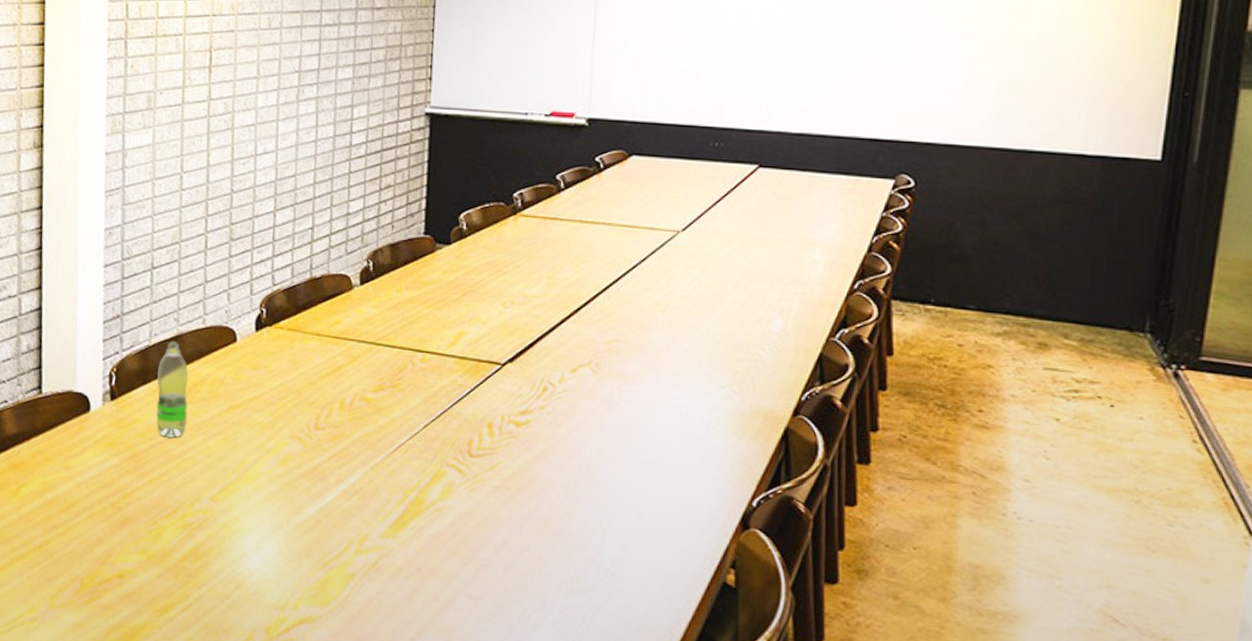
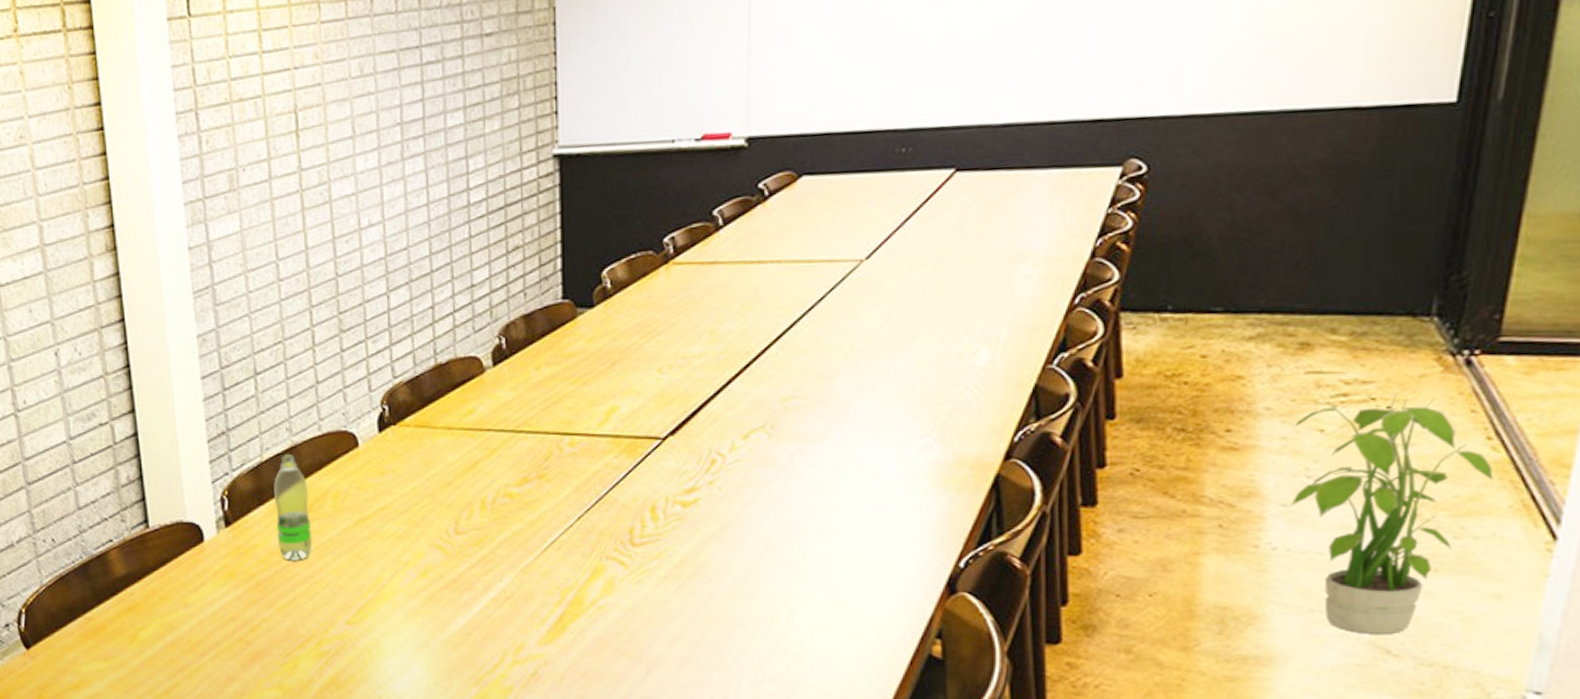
potted plant: none [1032,395,1199,605] -> present [1290,394,1493,634]

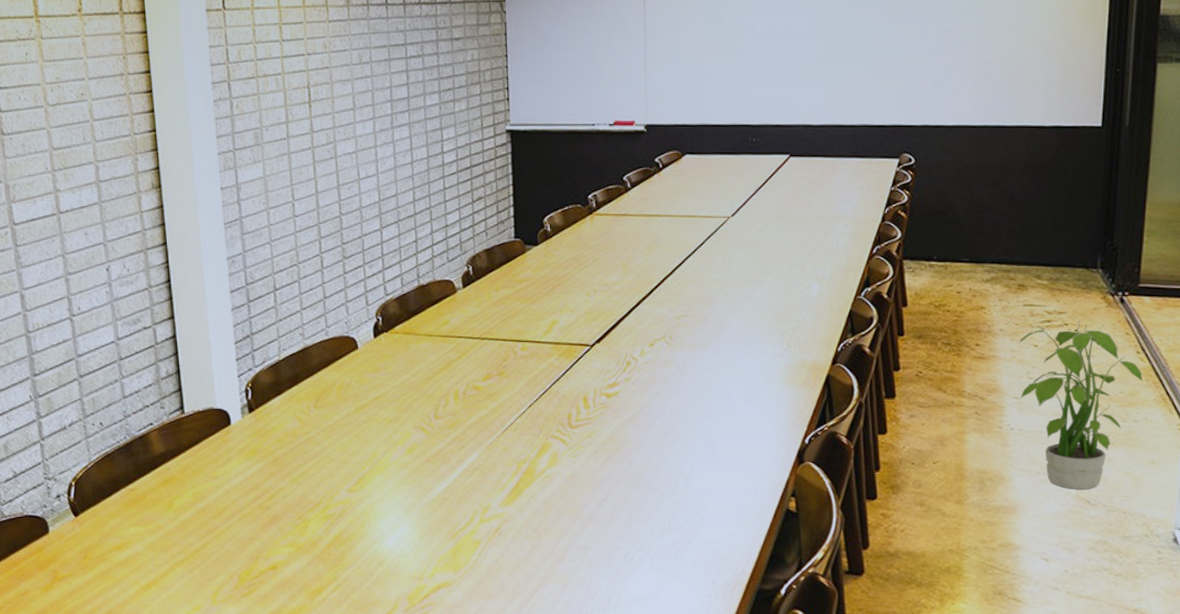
bottle: present [274,454,312,561] -> none [289,354,321,440]

